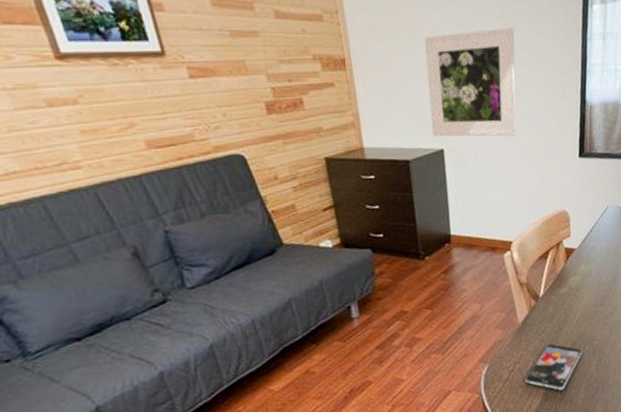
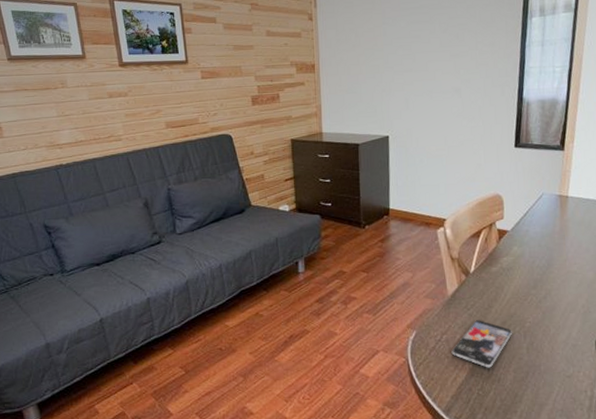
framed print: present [425,27,516,137] -> none [379,38,458,127]

